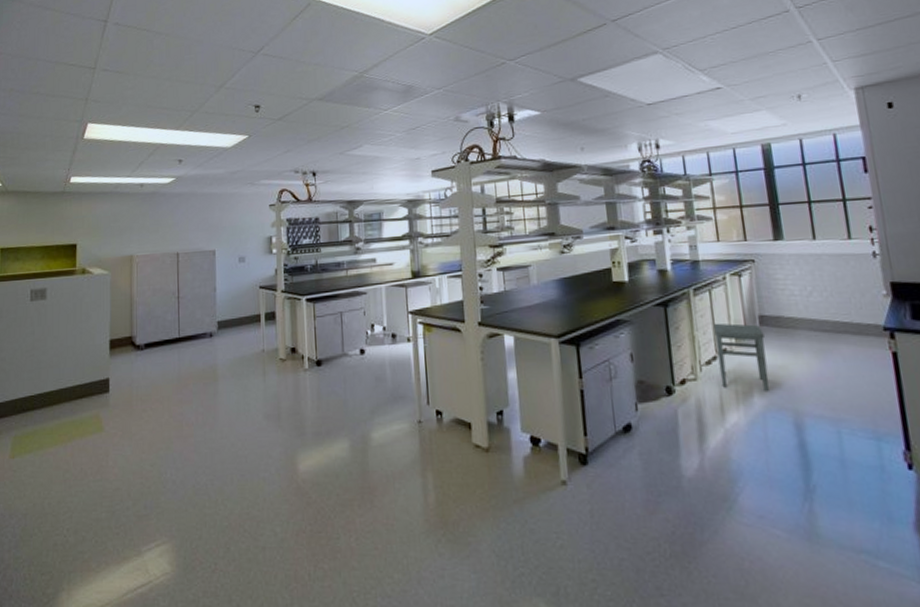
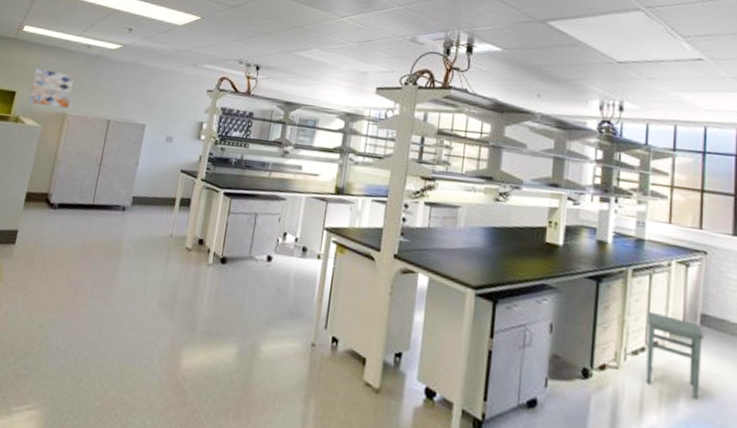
wall art: none [91,216,134,253] -> present [27,68,75,108]

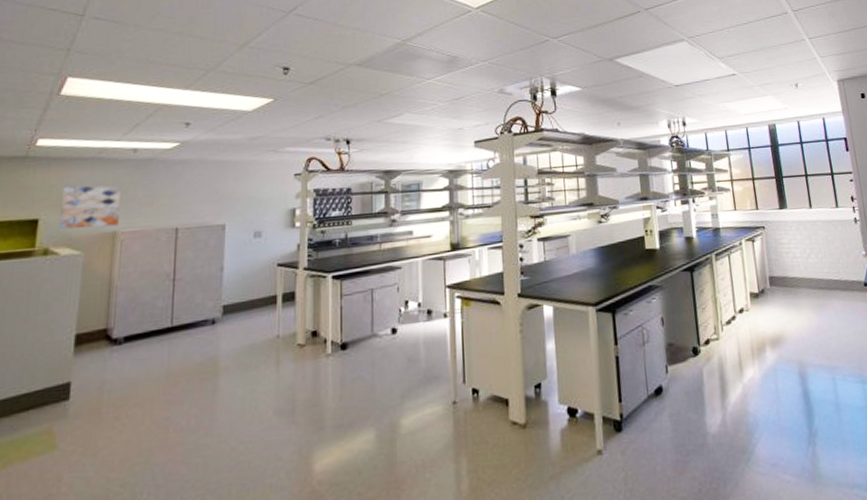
stool: present [645,311,703,401] -> none [732,285,779,347]

